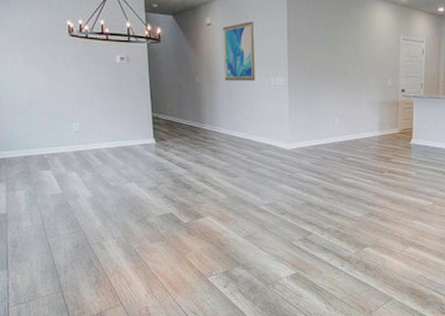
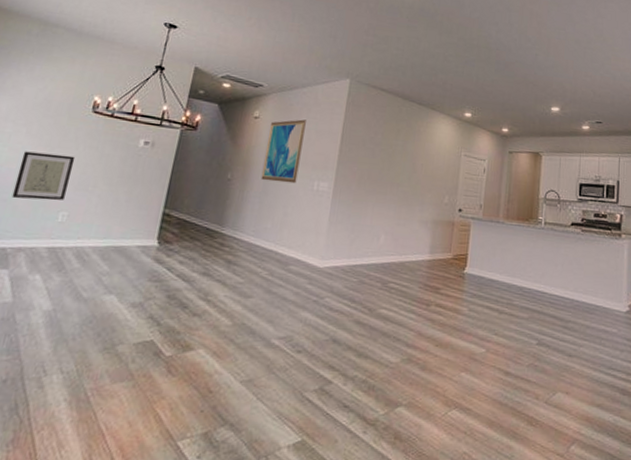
wall art: none [28,76,72,116] -> present [11,151,76,201]

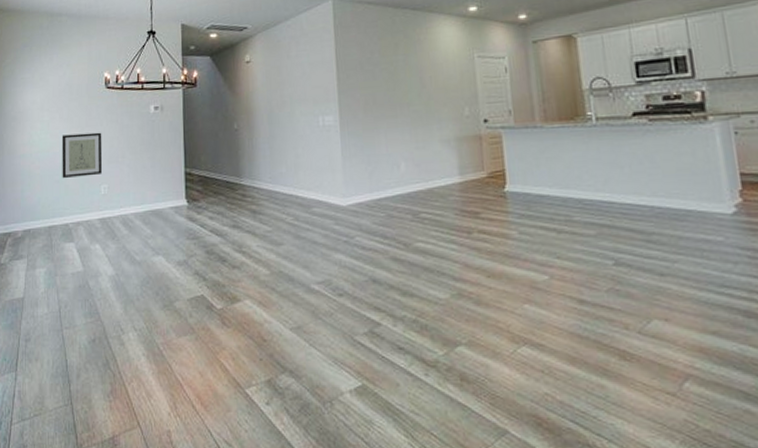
wall art: present [261,119,306,184] -> none [263,54,301,125]

